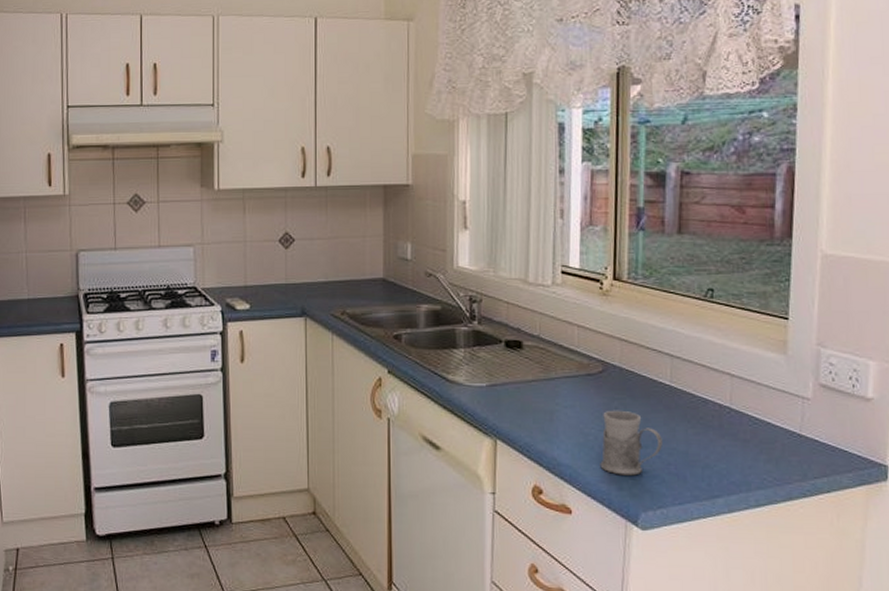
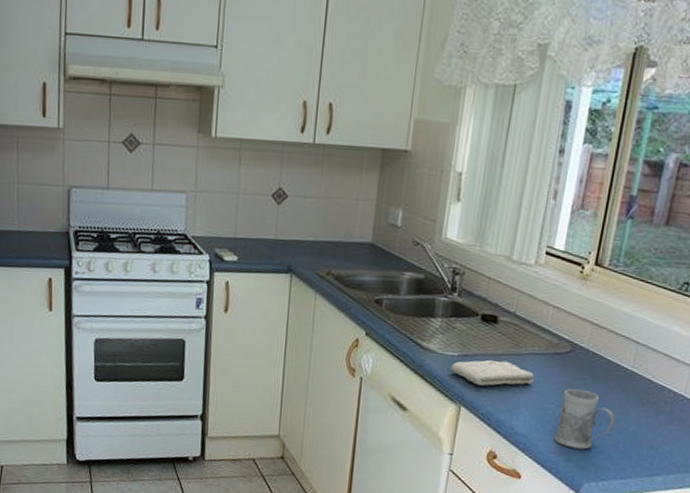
washcloth: none [480,387,569,416] -> present [450,359,534,386]

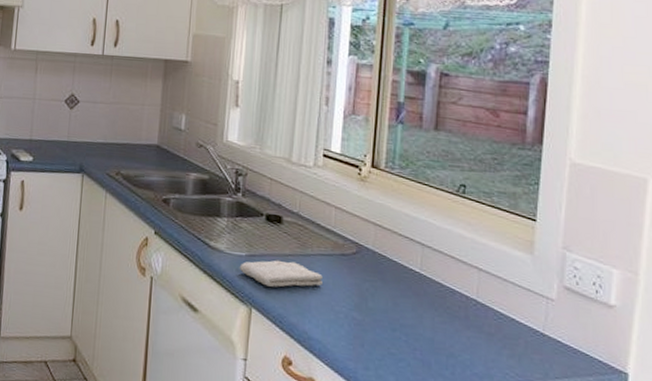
mug: present [553,388,616,450] -> none [348,291,410,357]

